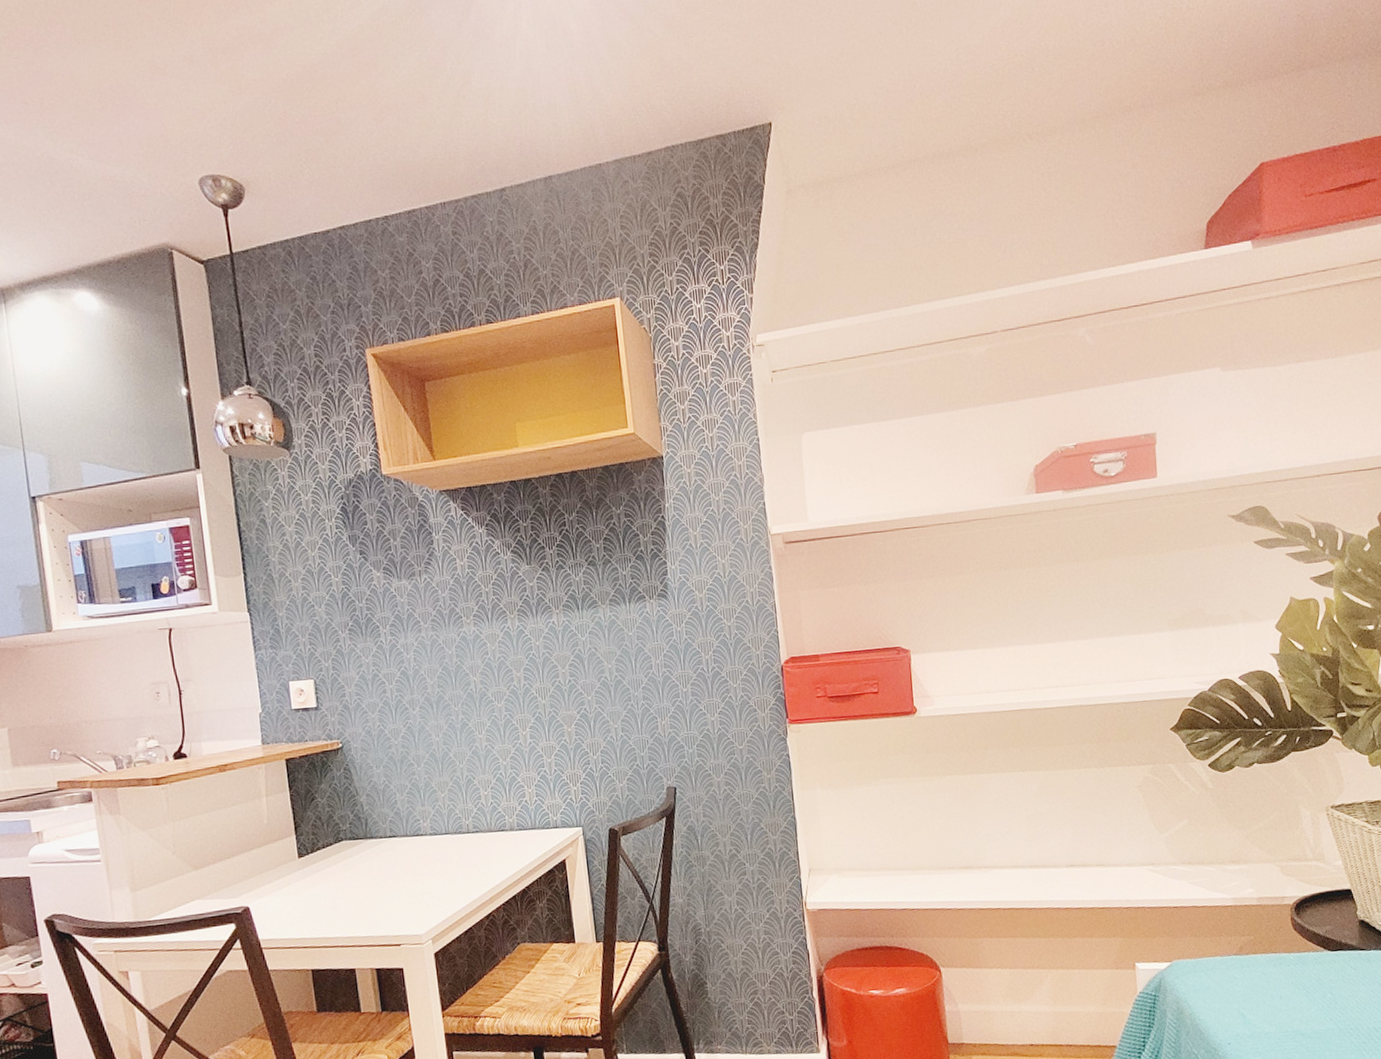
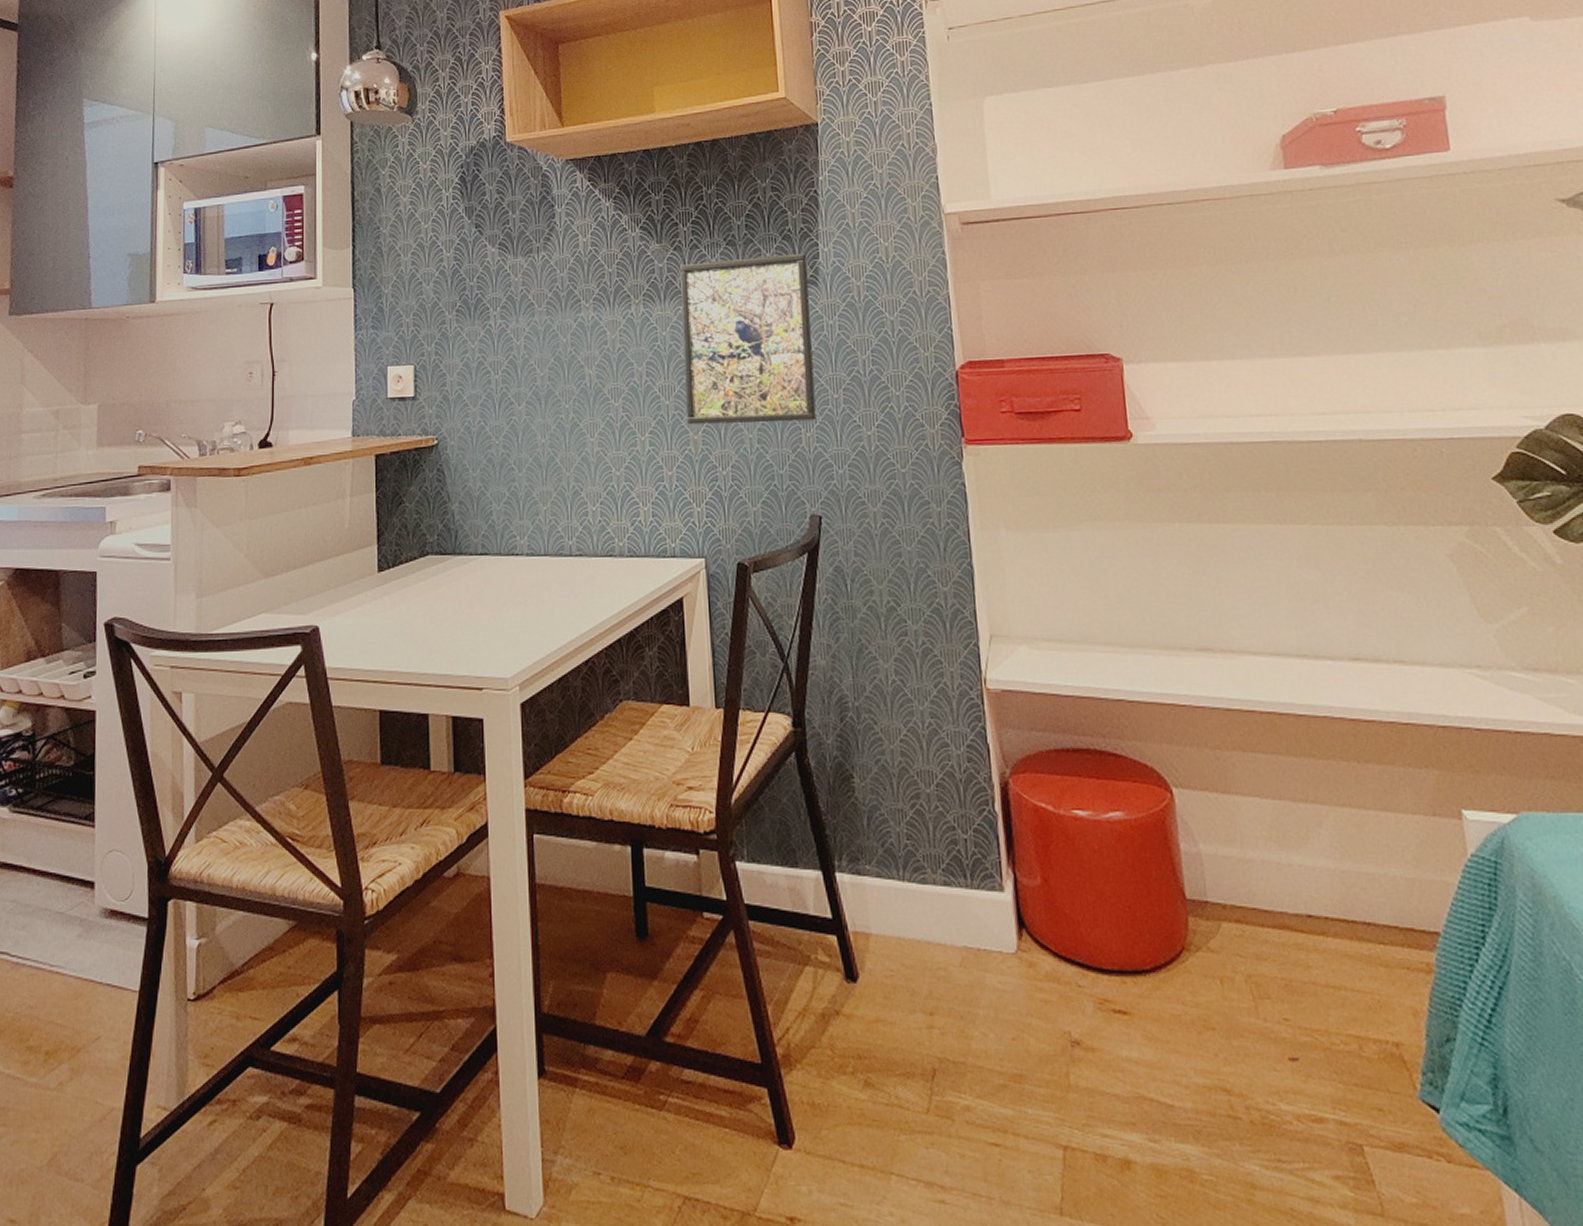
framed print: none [548,570,669,720] -> present [680,253,816,425]

